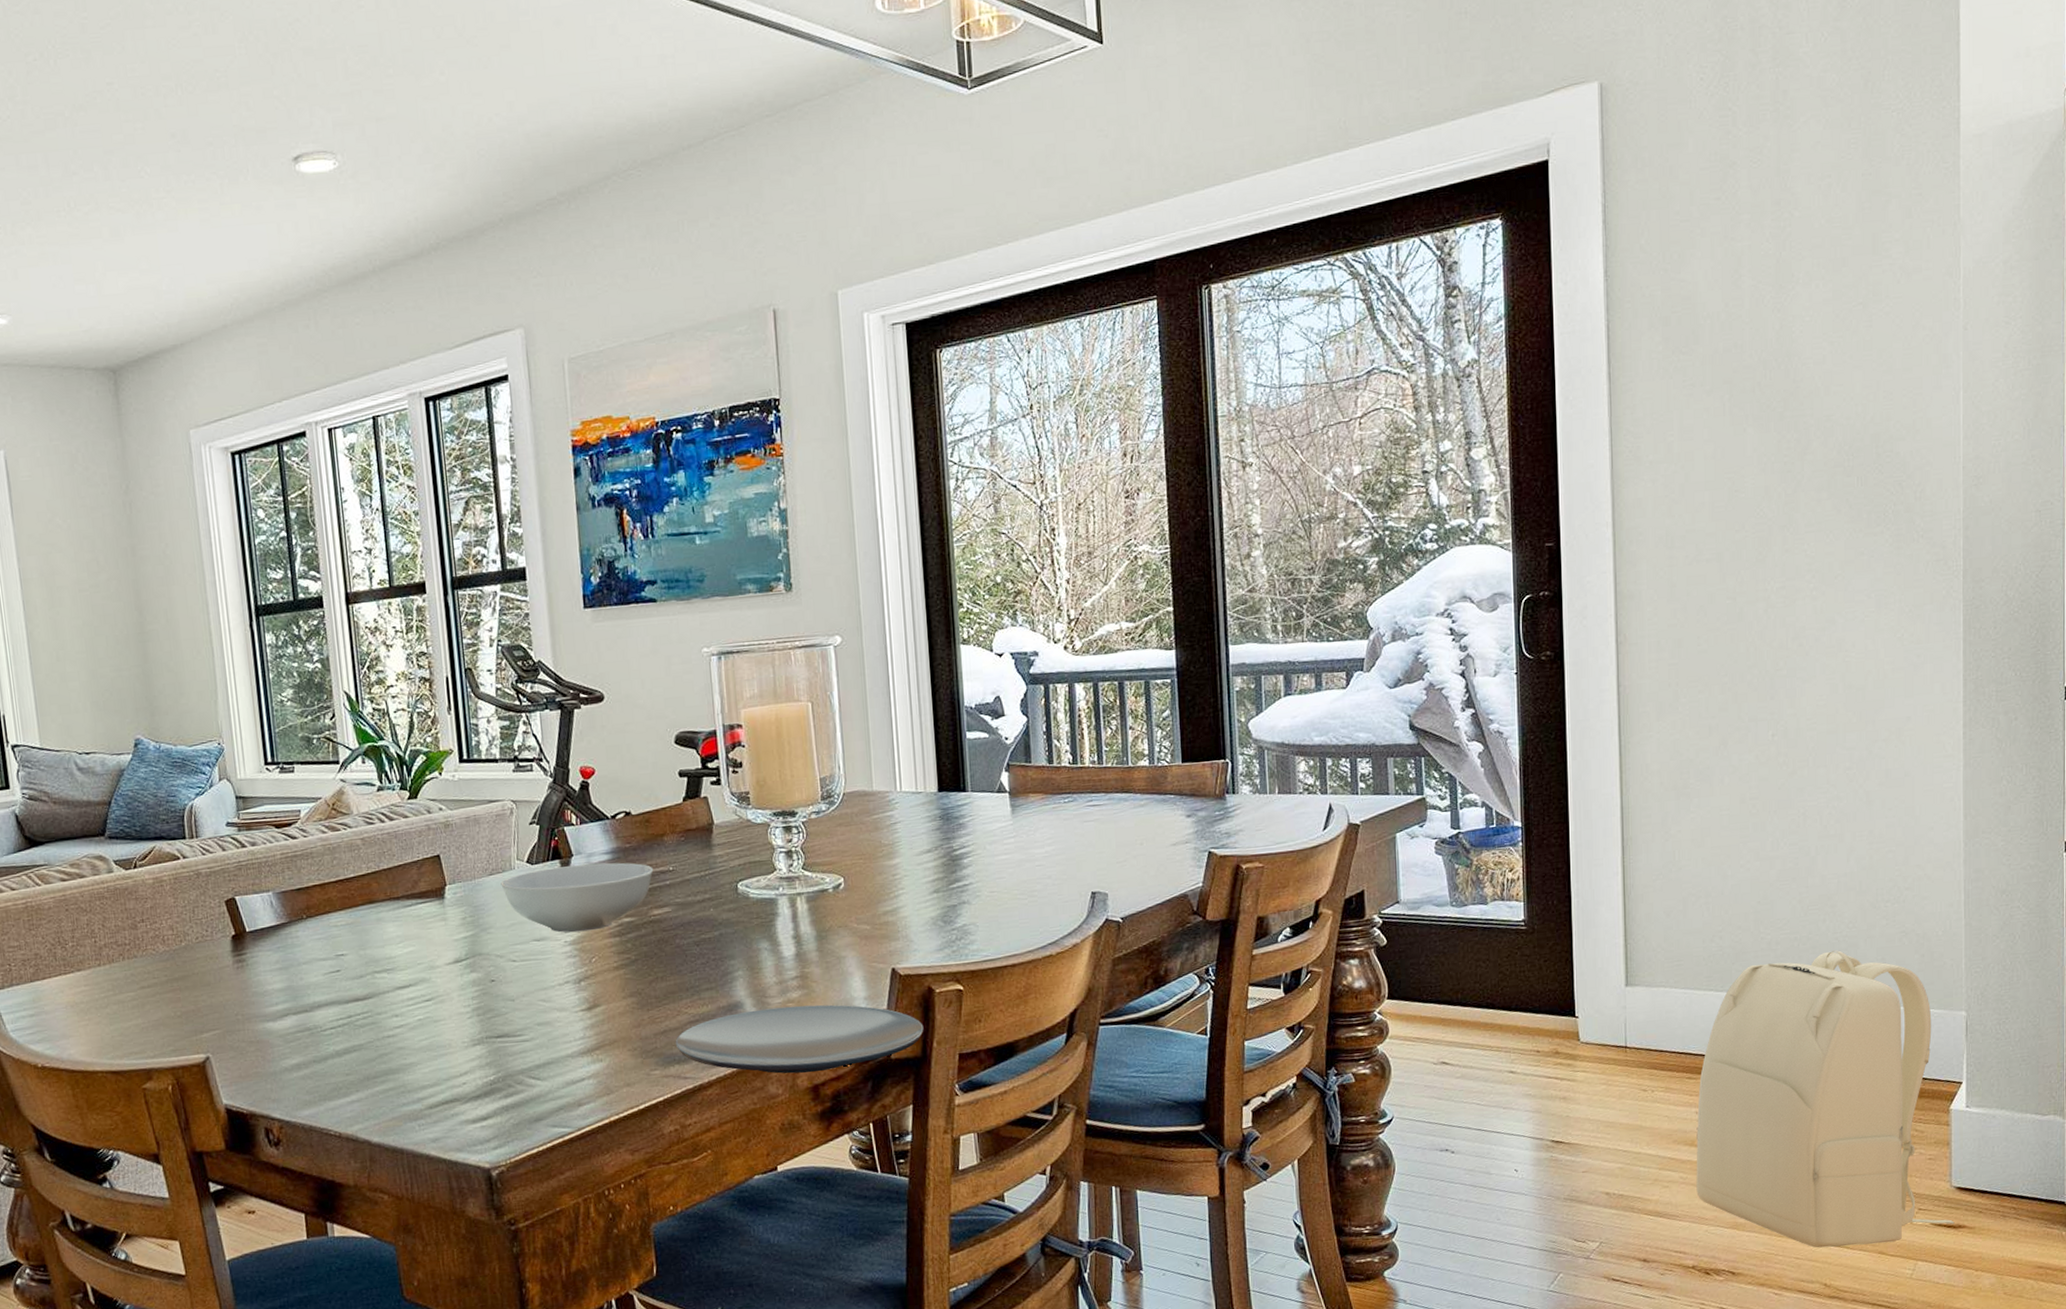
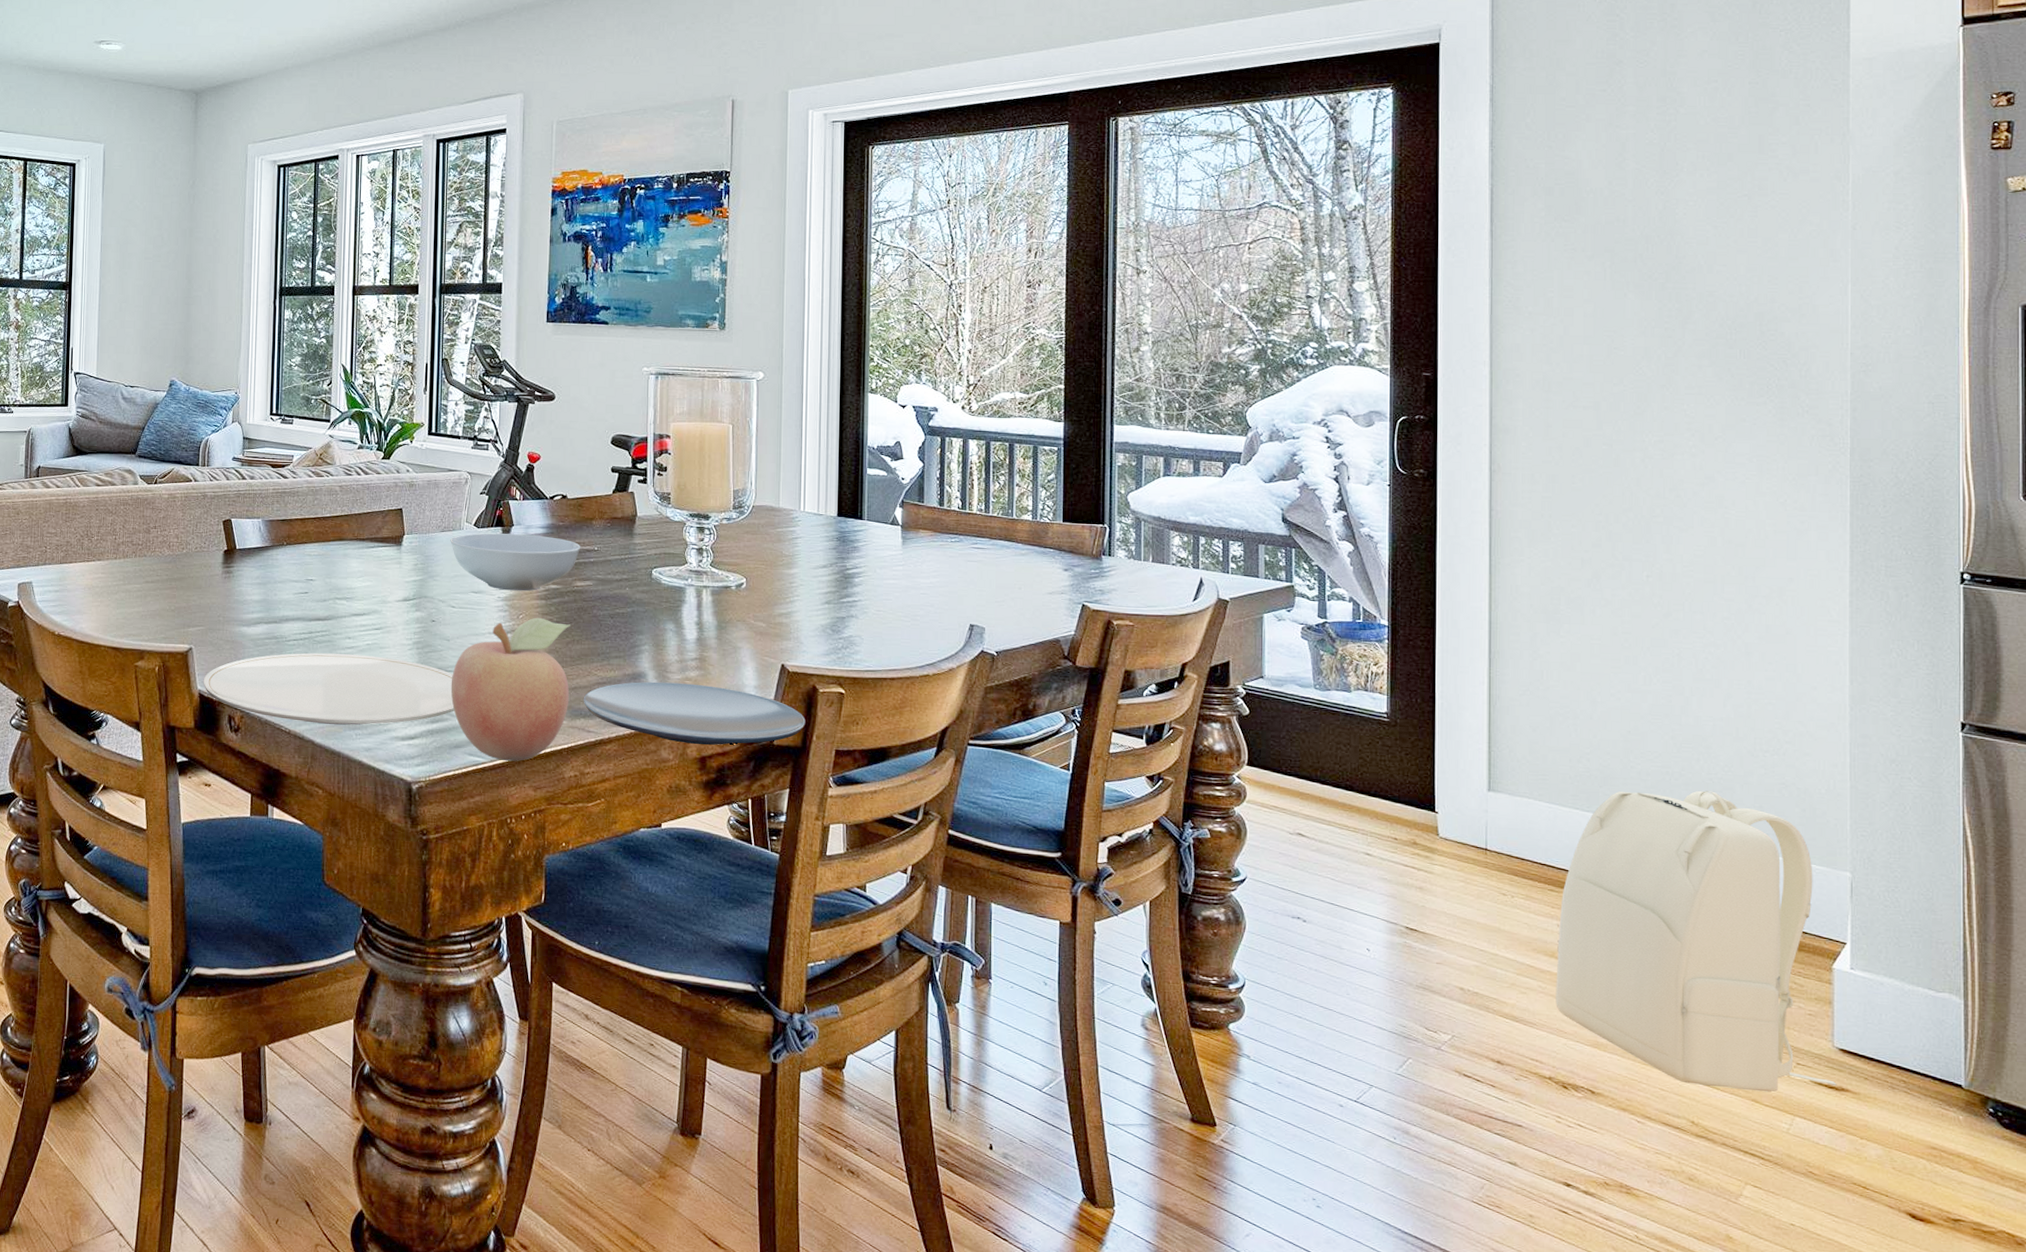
plate: none [228,1031,530,1122] -> present [203,652,454,725]
fruit: none [521,957,660,1127] -> present [450,617,571,761]

